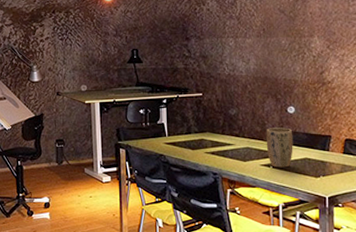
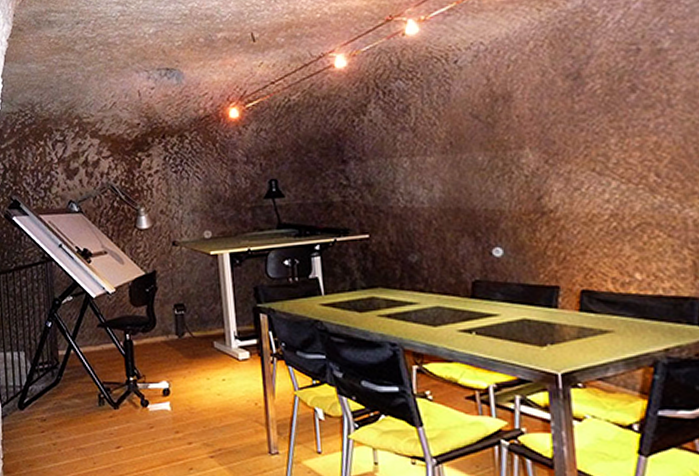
plant pot: present [266,128,293,168] -> none [463,277,505,334]

